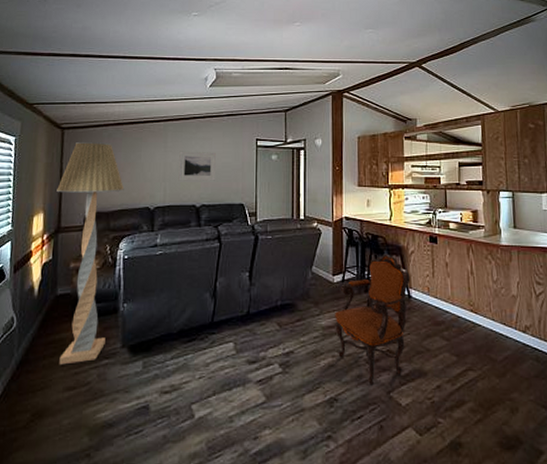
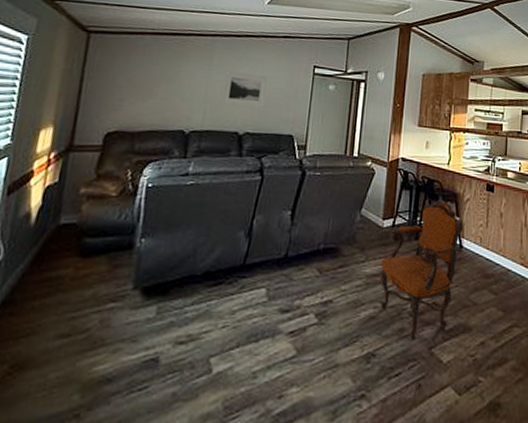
floor lamp: present [57,142,124,365] -> none [52,49,157,307]

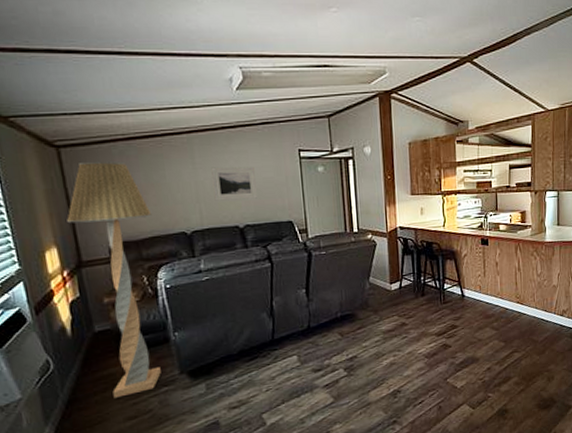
floor lamp: none [52,49,157,307] -> present [67,161,161,398]
armchair: present [380,199,464,340] -> none [394,259,464,376]

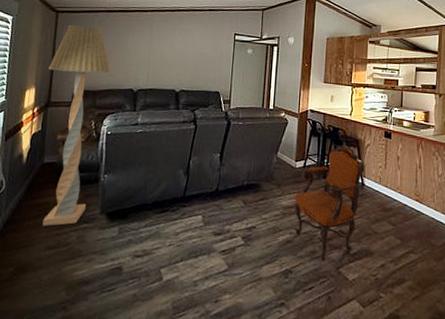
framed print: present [211,166,257,201] -> none [161,40,197,69]
armchair: none [394,259,464,376] -> present [294,145,365,261]

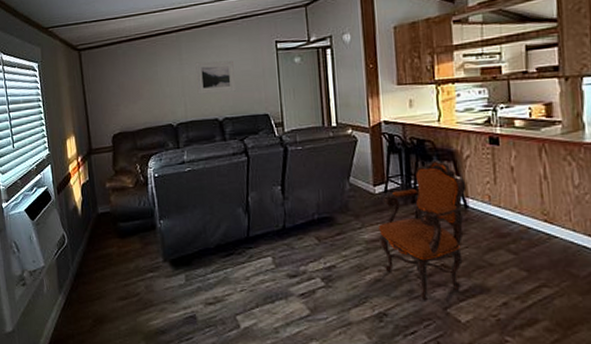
floor lamp: present [42,25,111,226] -> none [83,60,148,277]
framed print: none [161,40,197,69] -> present [195,60,236,95]

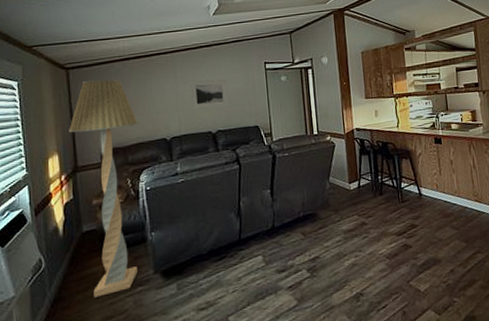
floor lamp: none [83,60,148,277] -> present [69,79,139,298]
armchair: present [378,159,467,301] -> none [354,158,420,278]

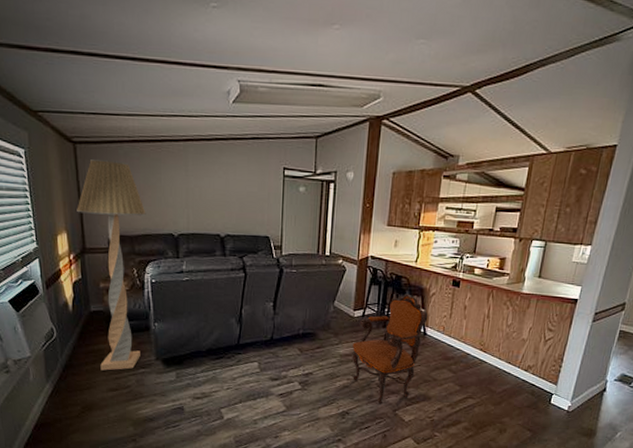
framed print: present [190,78,228,110] -> none [201,176,240,211]
armchair: none [354,158,420,278] -> present [352,294,428,404]

